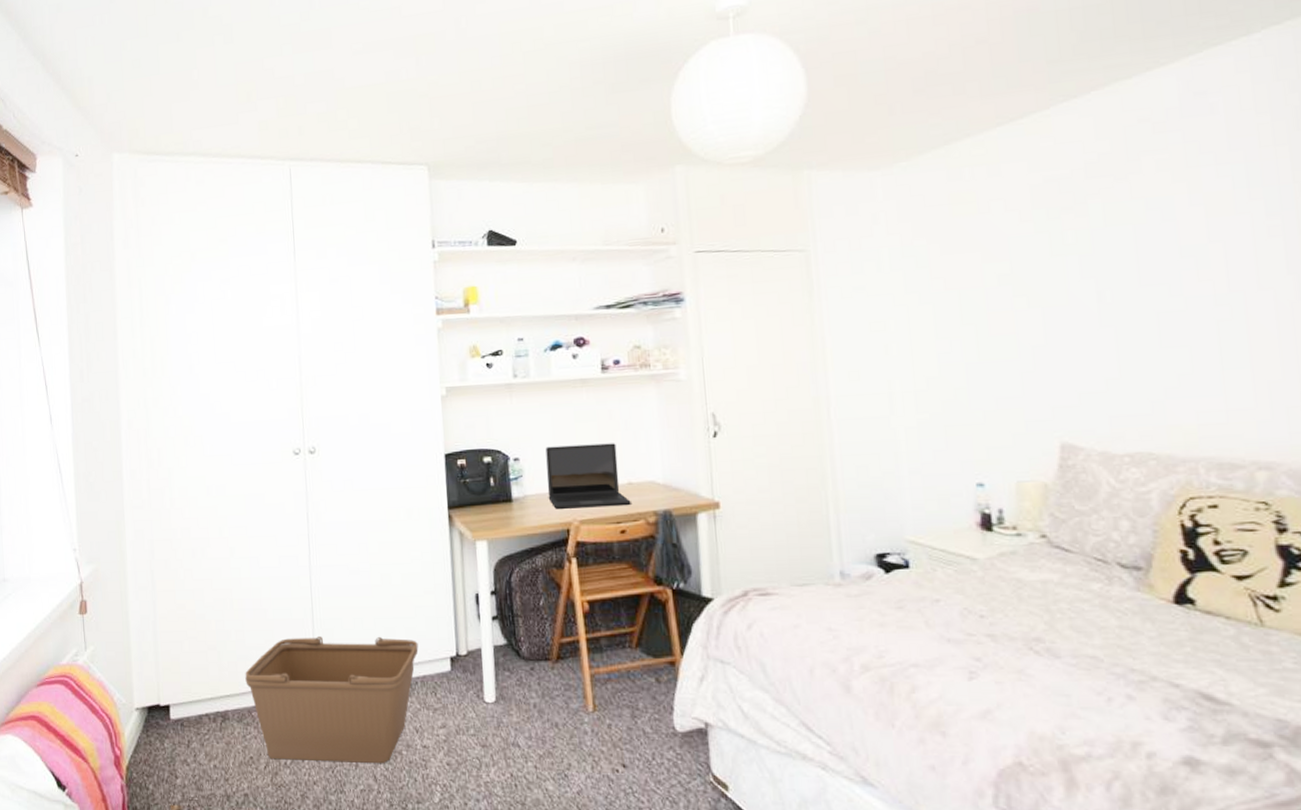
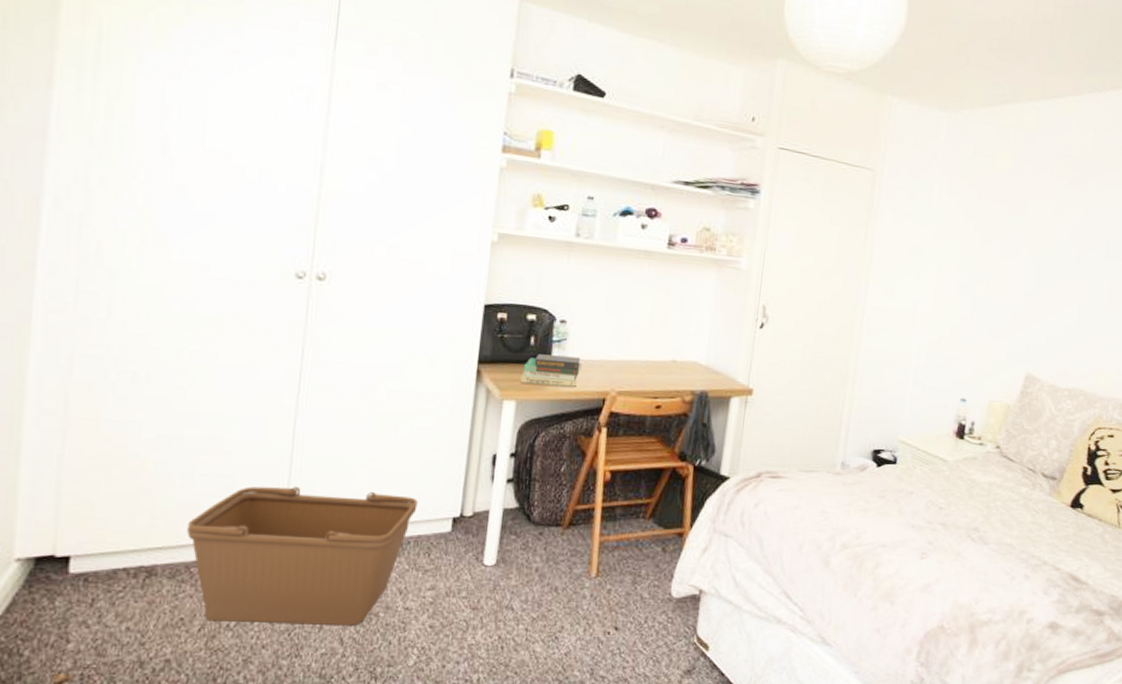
books: none [487,492,542,523] -> present [520,354,582,387]
laptop: present [545,443,631,509] -> none [590,313,672,382]

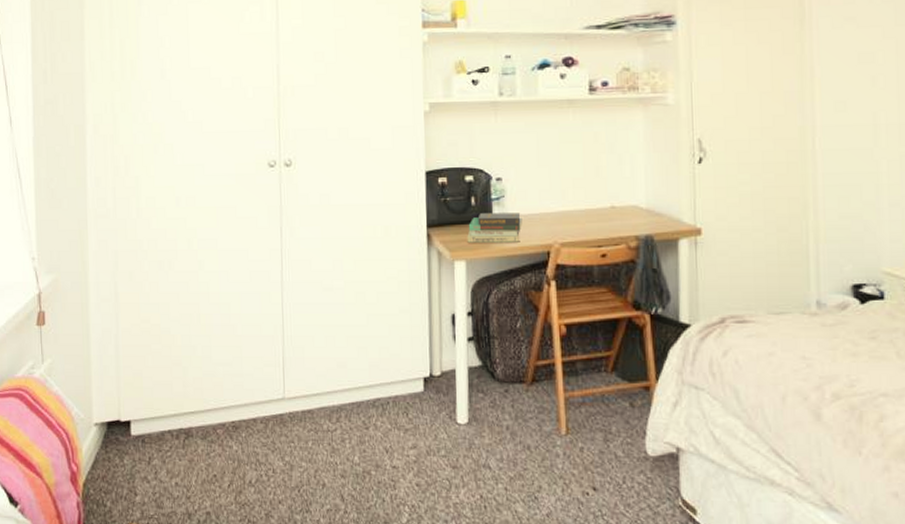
bicycle basket: present [187,486,418,625] -> none [211,354,391,483]

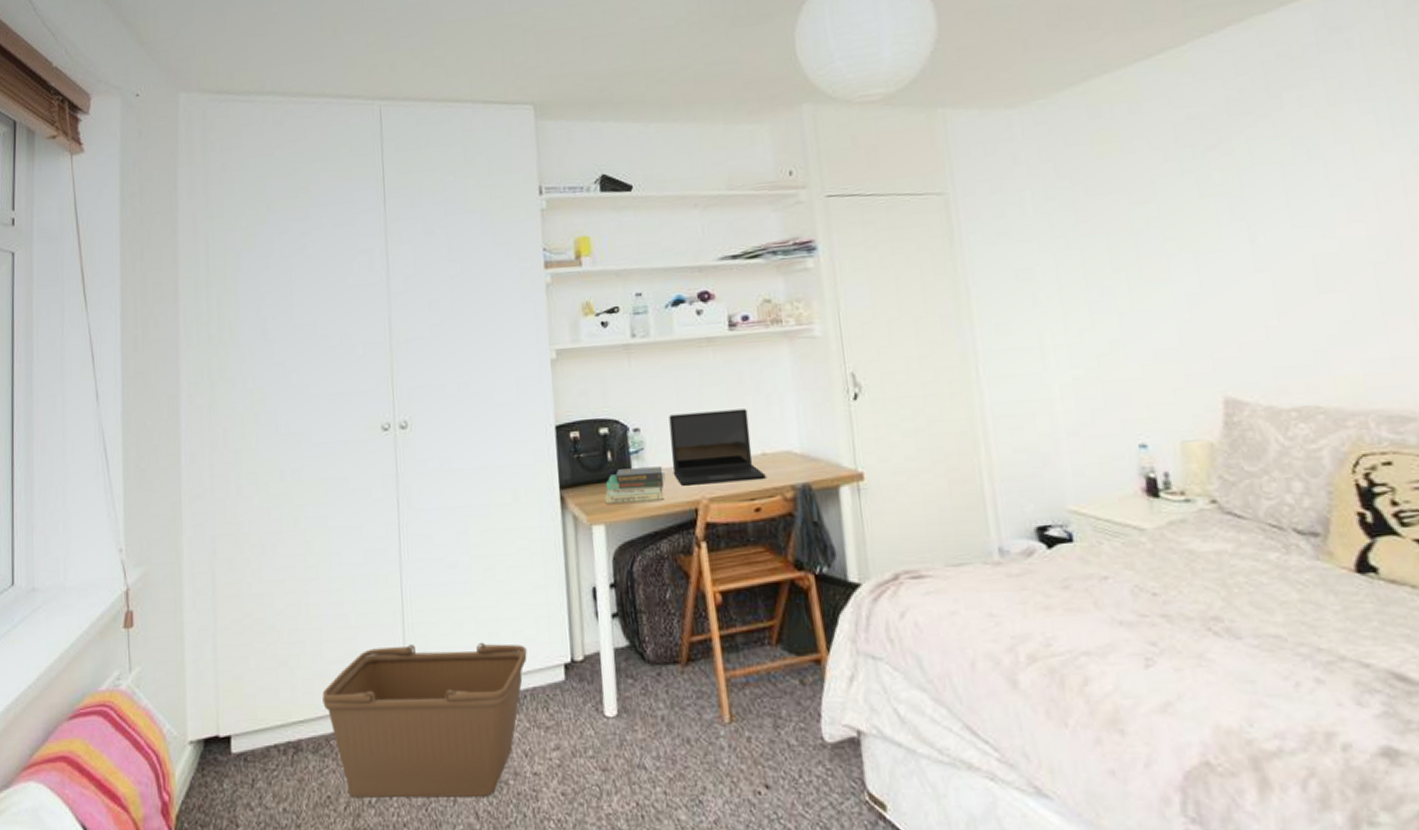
bicycle basket: none [211,354,391,483] -> present [322,643,527,798]
laptop: none [529,166,613,231] -> present [669,409,766,486]

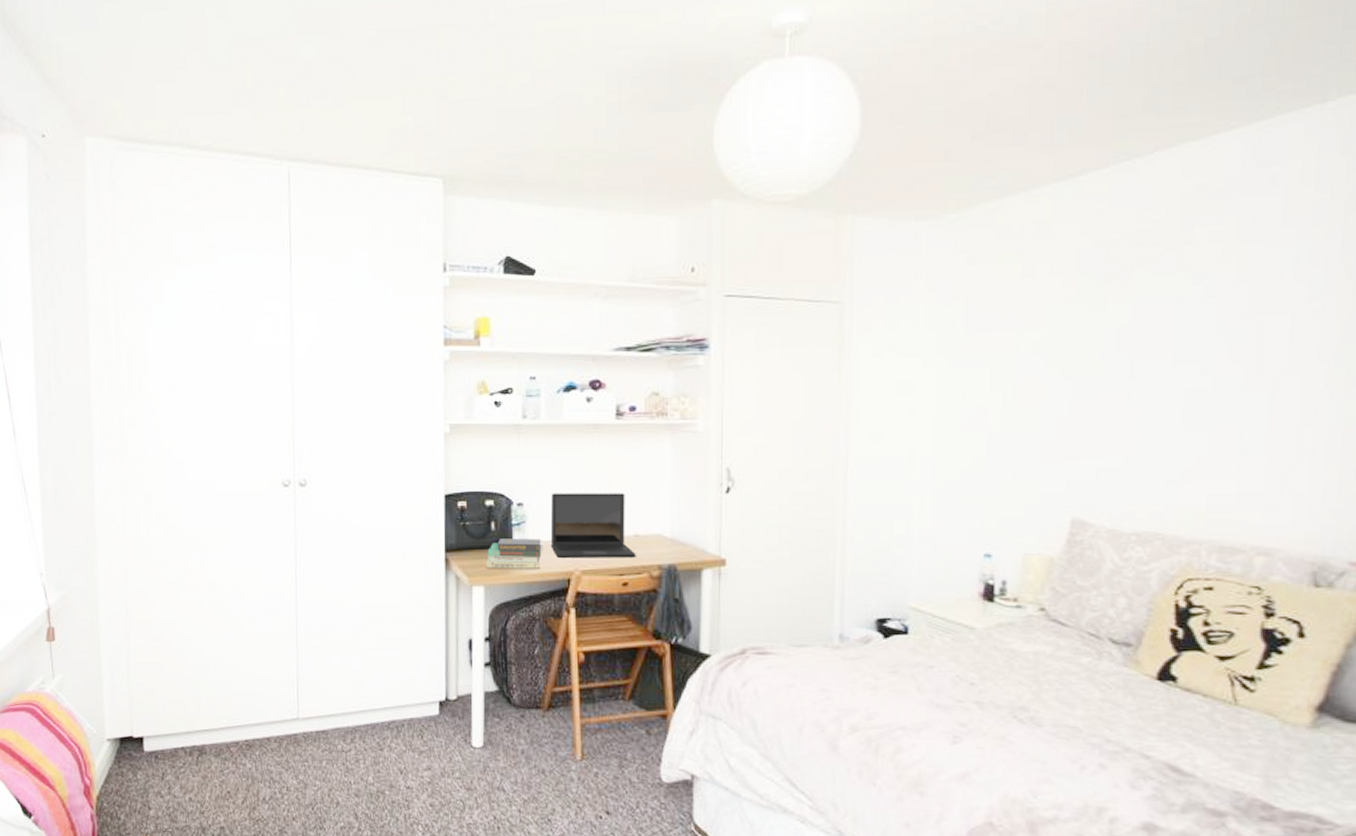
bicycle basket: present [322,643,527,798] -> none [224,675,407,802]

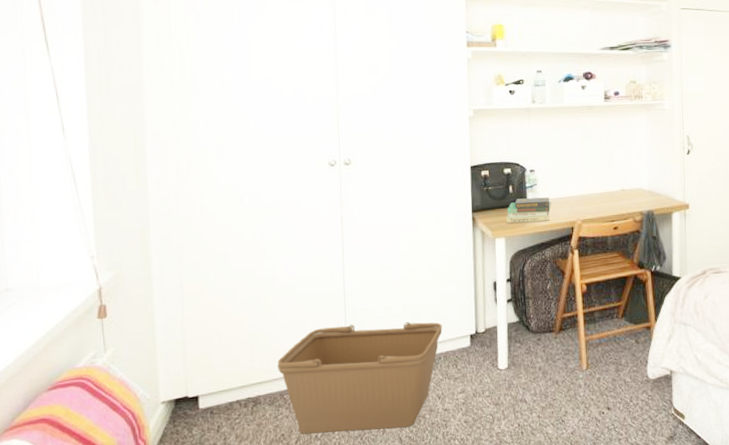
bicycle basket: none [224,675,407,802] -> present [277,322,443,435]
laptop: present [550,493,636,558] -> none [557,158,623,211]

